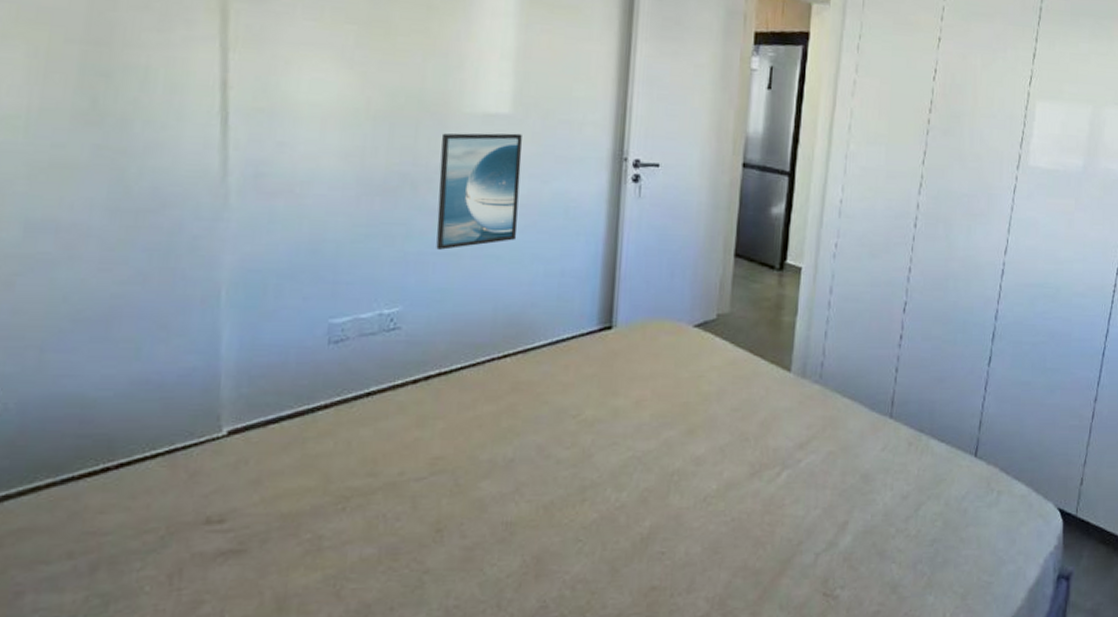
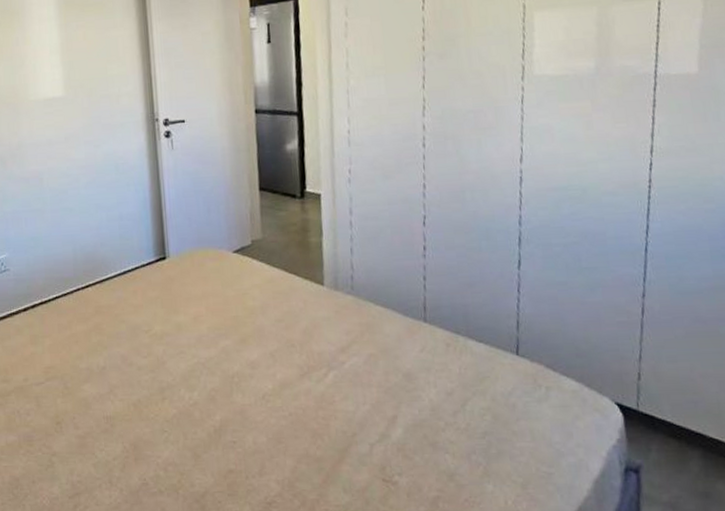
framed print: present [436,133,522,250] -> none [16,110,82,208]

